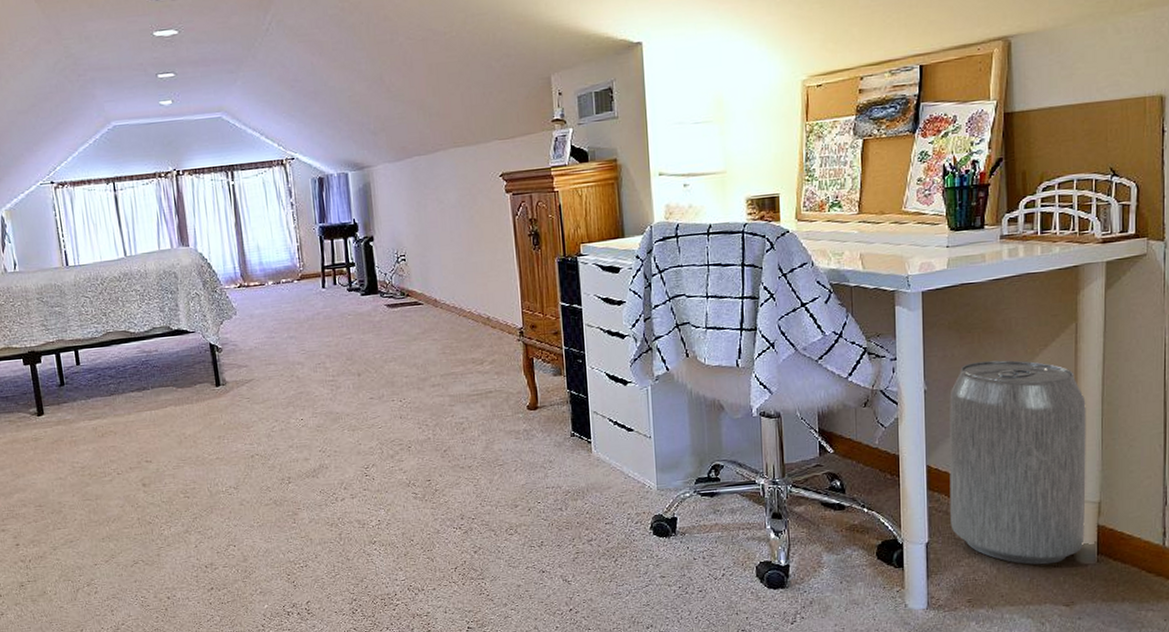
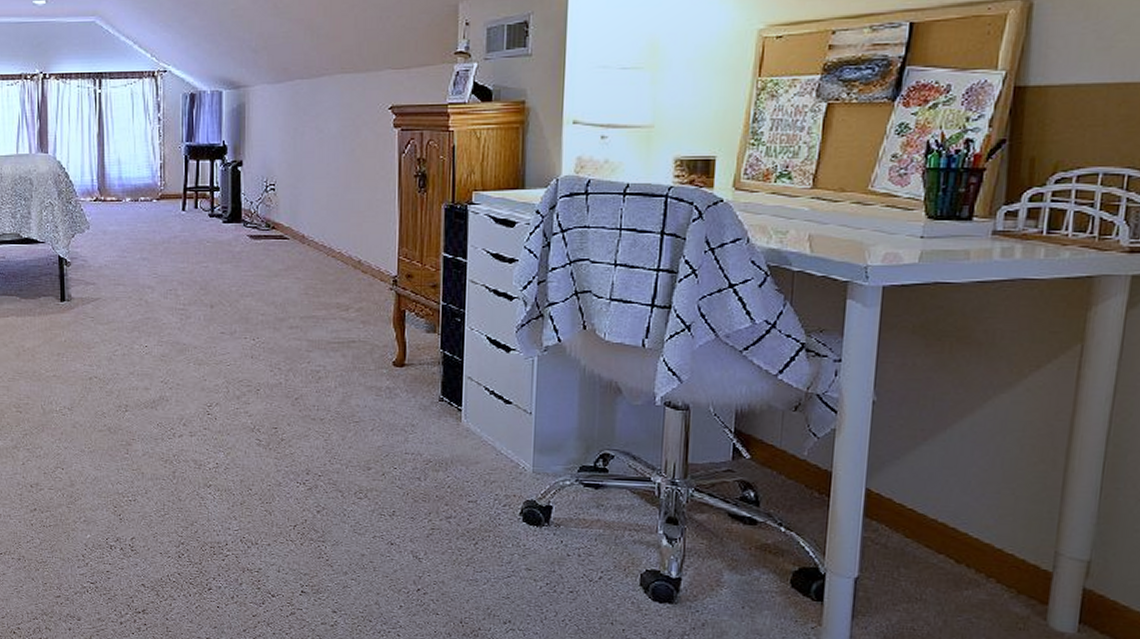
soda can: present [949,360,1086,565] -> none [889,376,1085,626]

